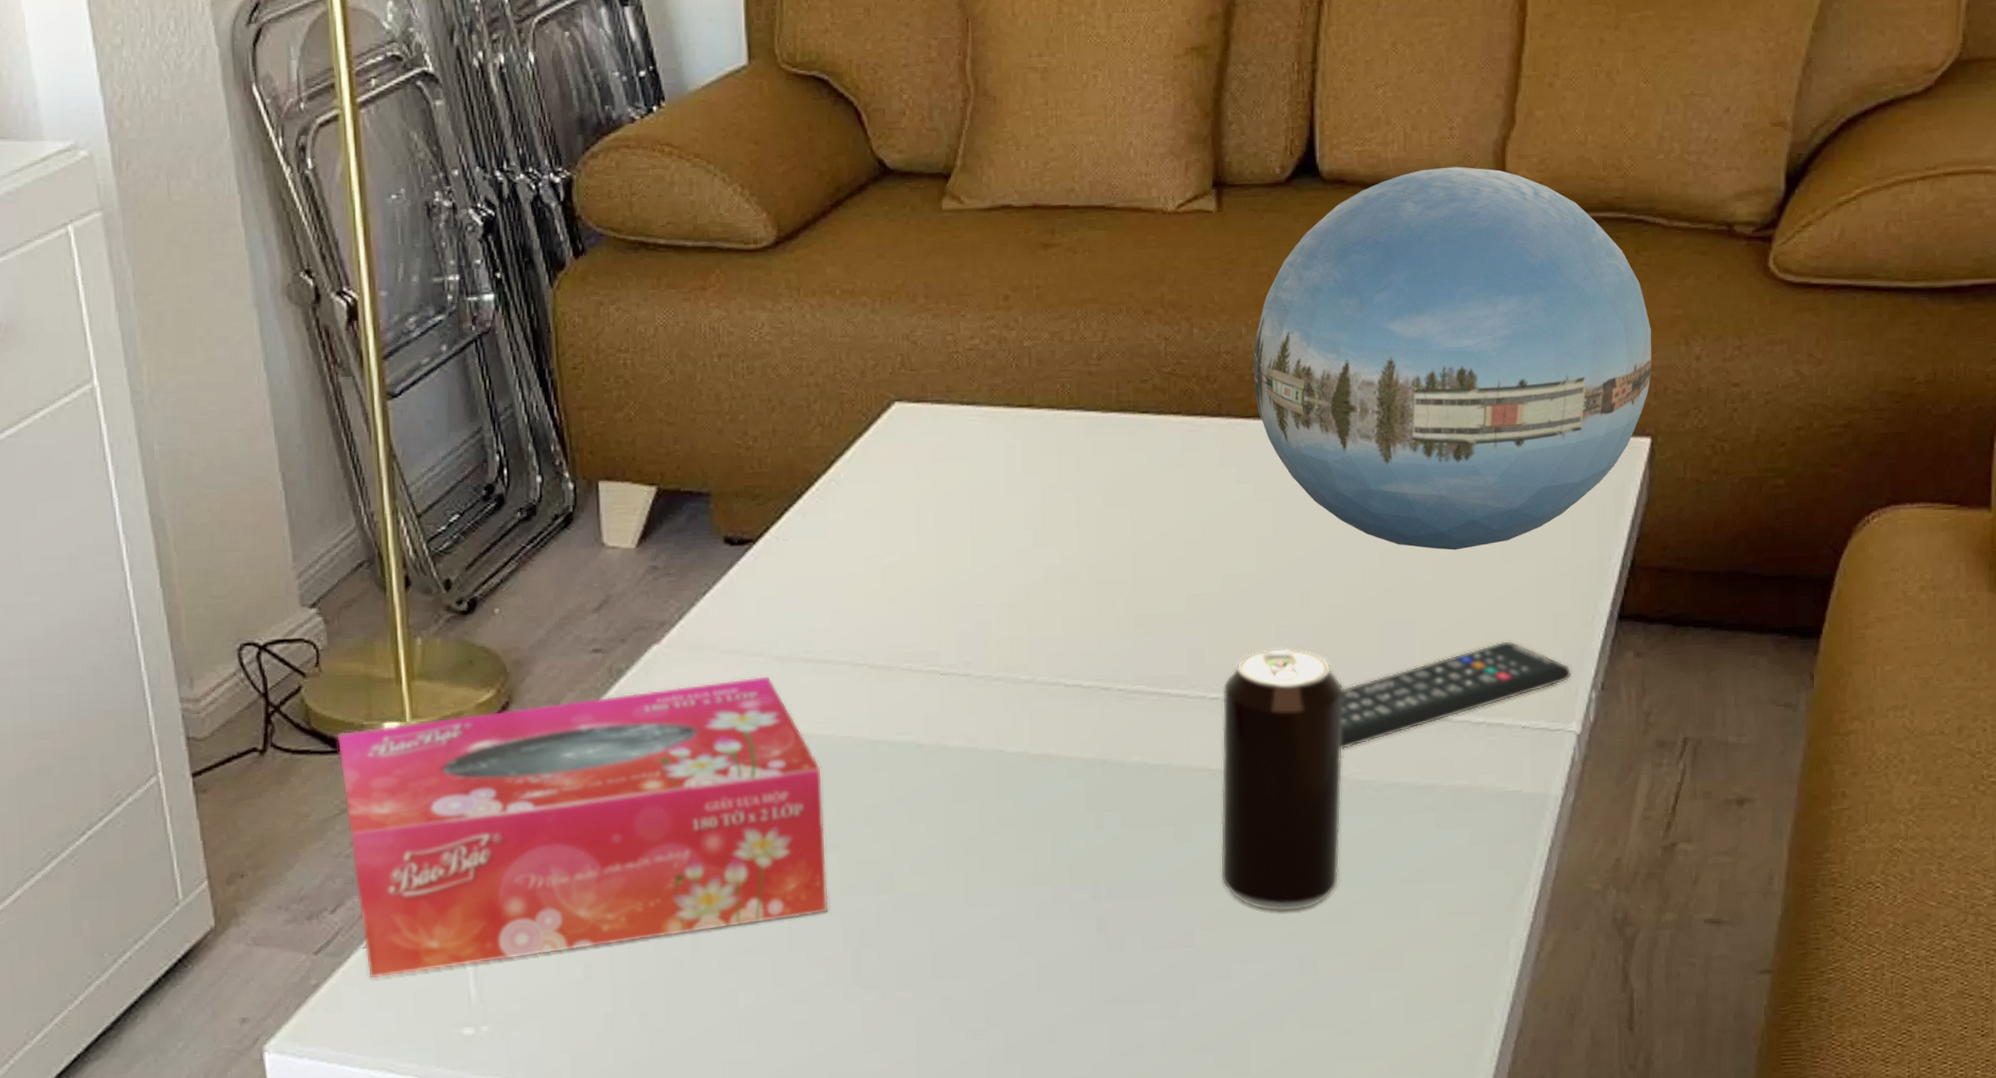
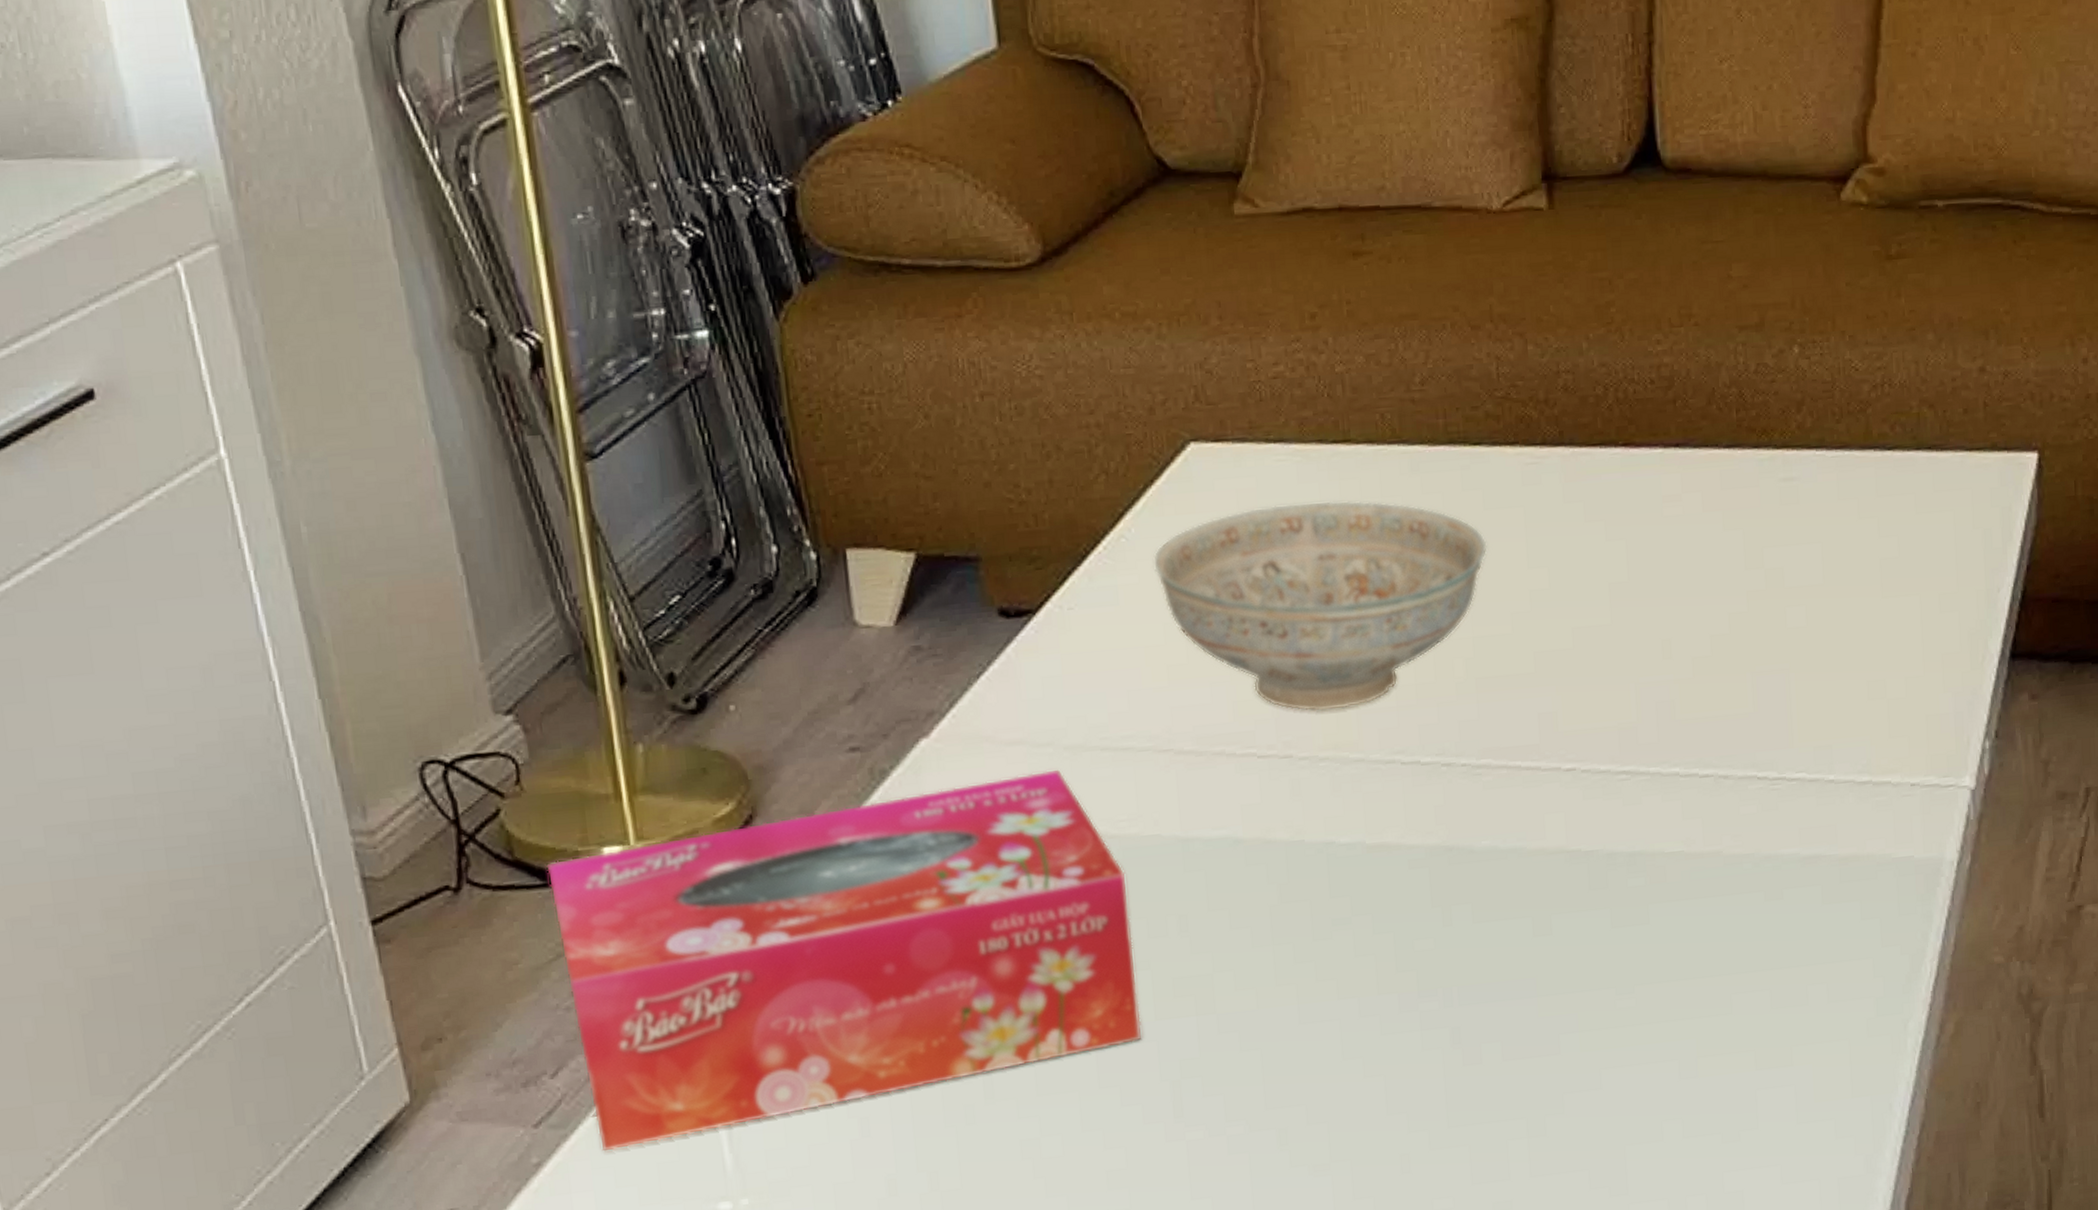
decorative bowl: none [858,456,1150,638] -> present [1153,500,1488,712]
beverage can: present [1220,648,1344,912] -> none [1579,708,1718,1009]
decorative orb: present [1253,166,1651,550] -> none [1595,150,2036,589]
remote control: present [1341,641,1572,751] -> none [1712,688,1963,822]

